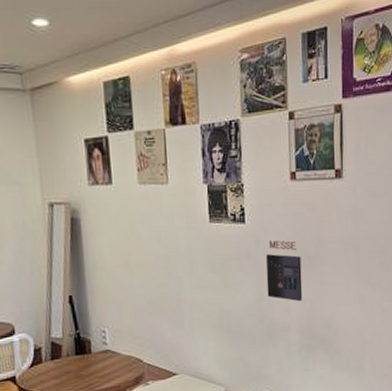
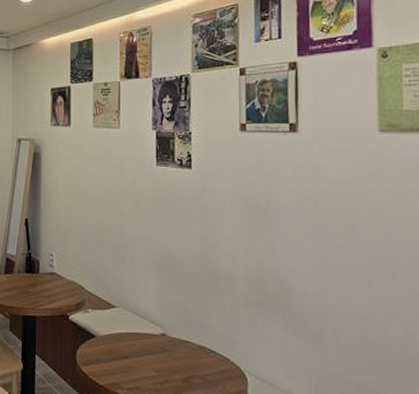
album cover: present [266,240,303,302] -> none [211,188,252,253]

